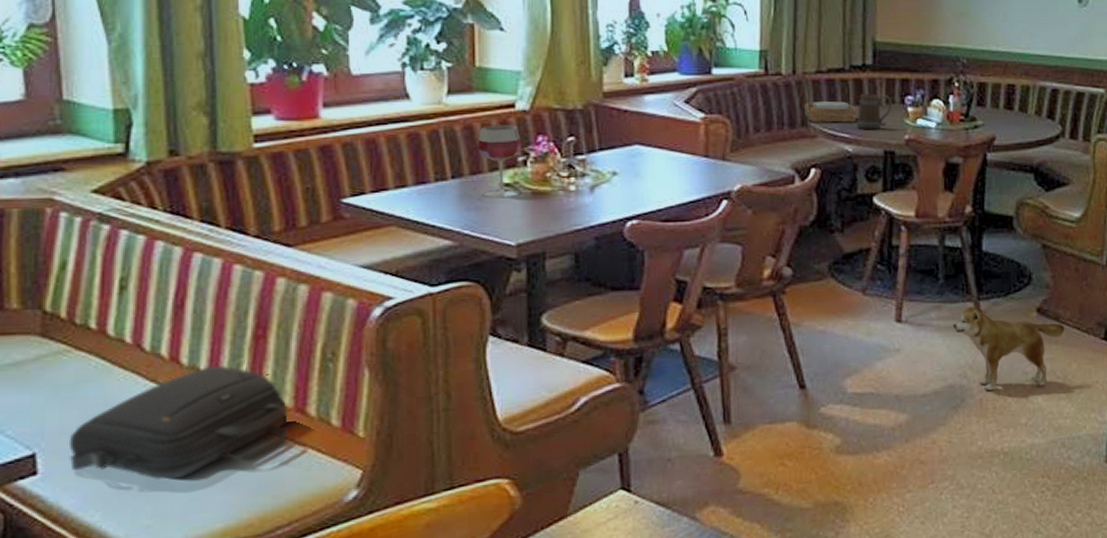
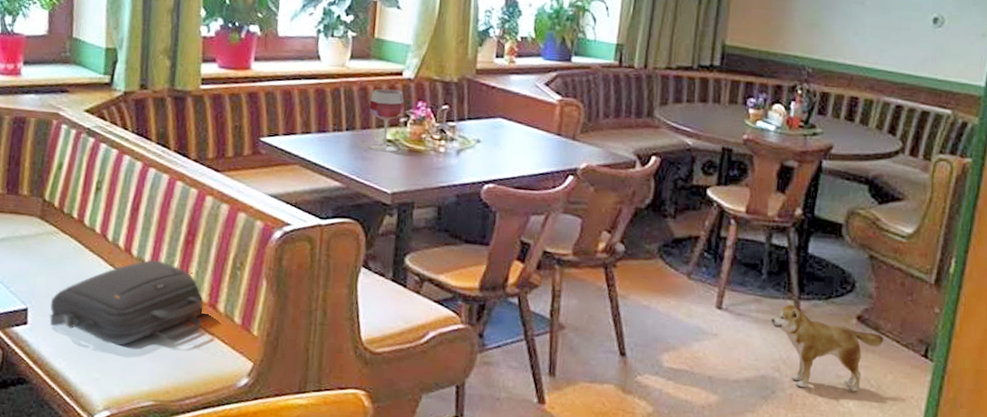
napkin holder: present [804,101,857,123] -> none [651,95,700,118]
beer mug: present [857,93,893,130] -> none [699,92,735,127]

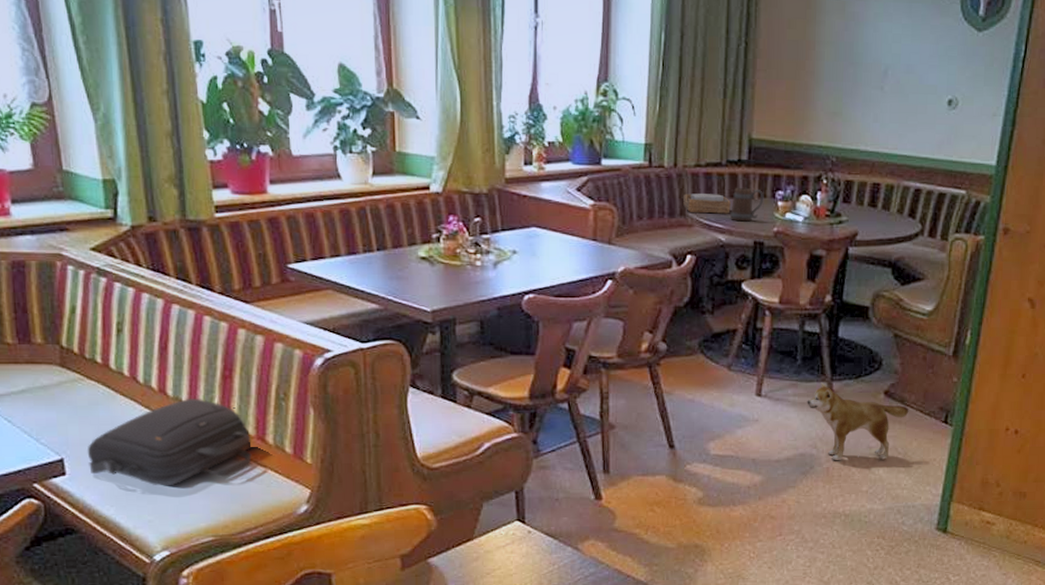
wineglass: present [369,89,405,153] -> none [398,205,436,270]
napkin holder: none [651,95,700,118] -> present [683,193,731,214]
beer mug: none [699,92,735,127] -> present [730,187,764,222]

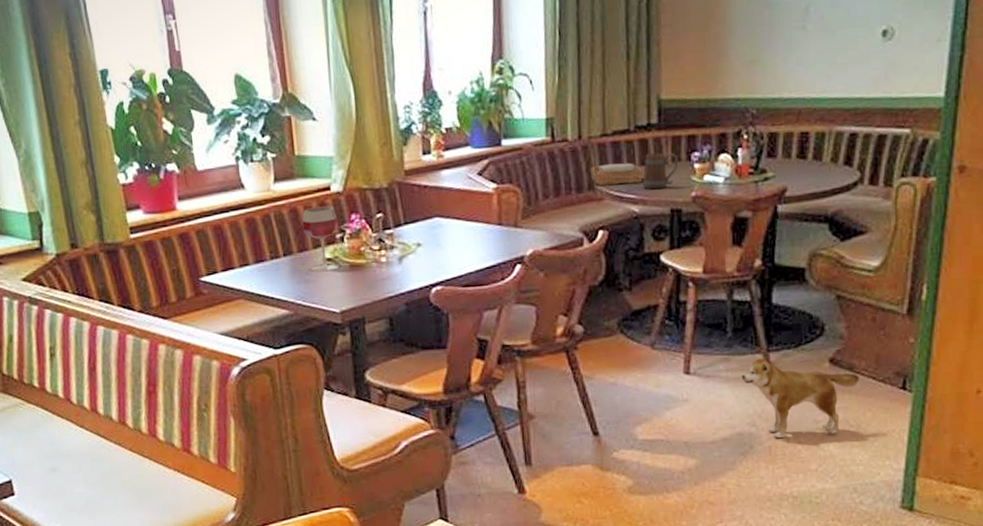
laptop bag: present [87,398,252,486] -> none [31,414,180,502]
wineglass: none [398,205,436,270] -> present [302,206,341,273]

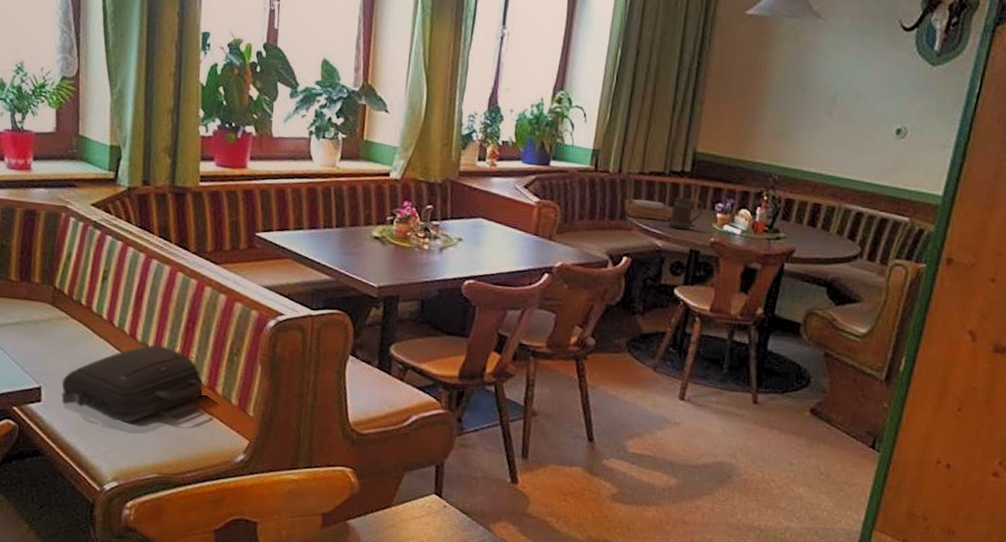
laptop bag: none [31,414,180,502] -> present [61,345,203,423]
wineglass: present [302,206,341,273] -> none [357,188,392,249]
dog: present [741,354,860,439] -> none [730,393,835,478]

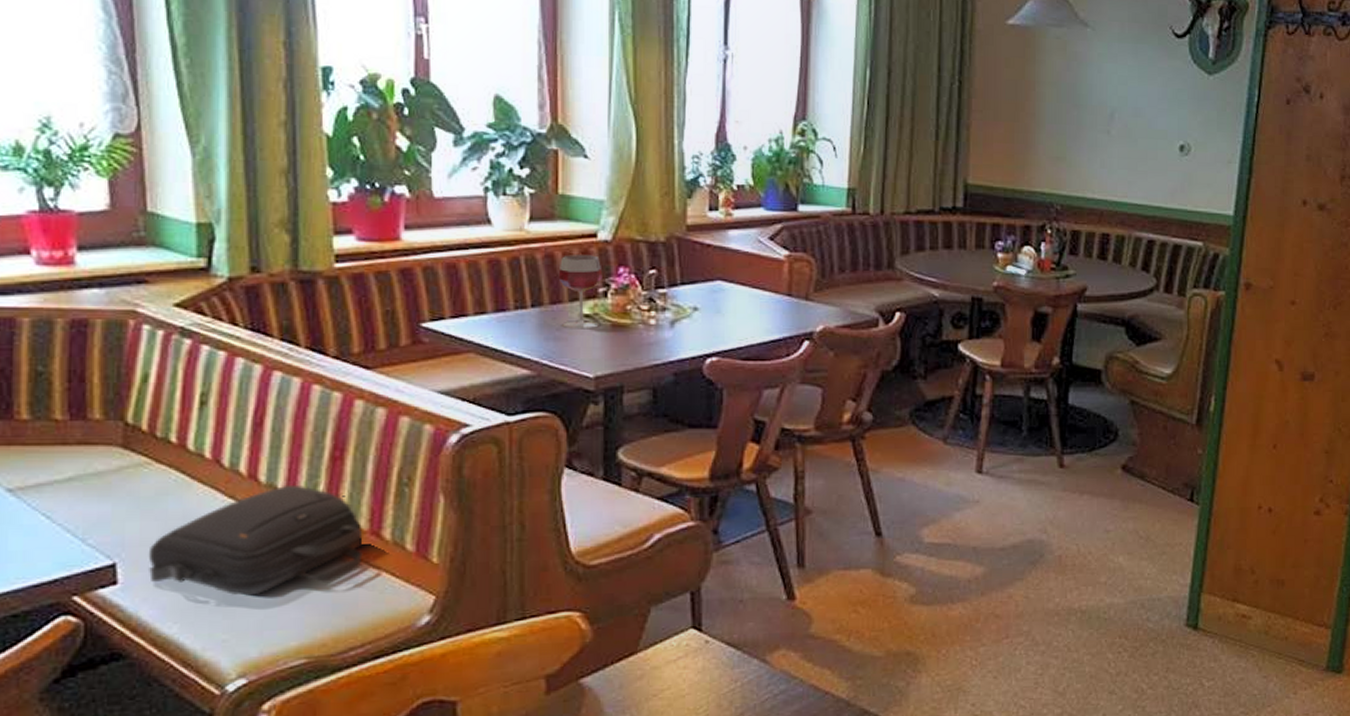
wineglass: none [357,188,392,249] -> present [558,255,603,330]
napkin holder: present [624,198,670,221] -> none [891,243,945,267]
beer mug: present [669,196,704,230] -> none [945,237,982,275]

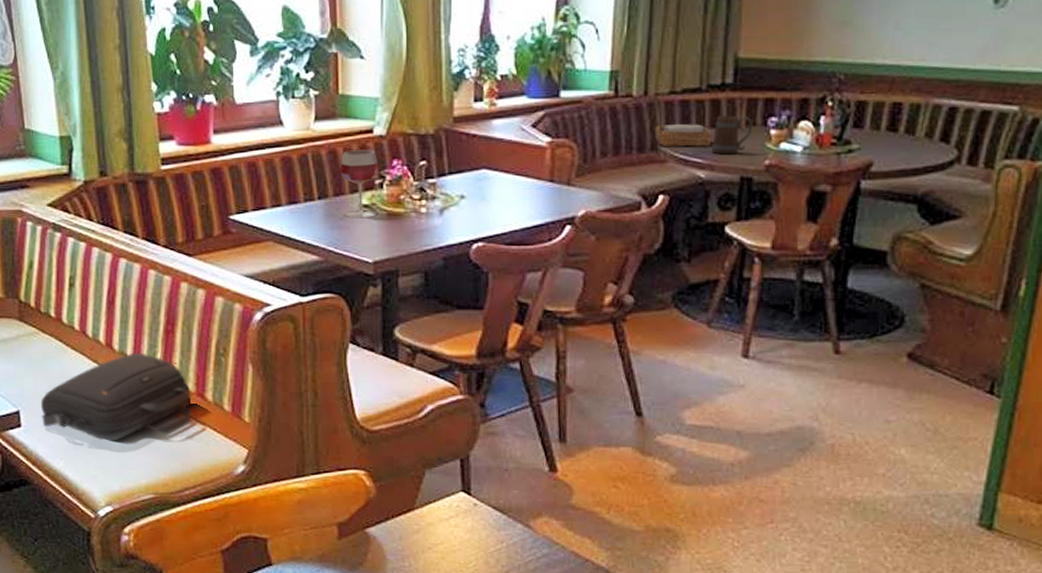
napkin holder: none [891,243,945,267] -> present [655,124,712,147]
beer mug: none [945,237,982,275] -> present [711,115,753,155]

